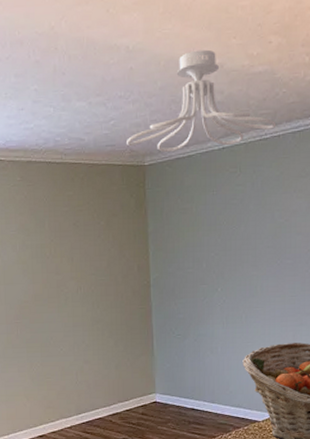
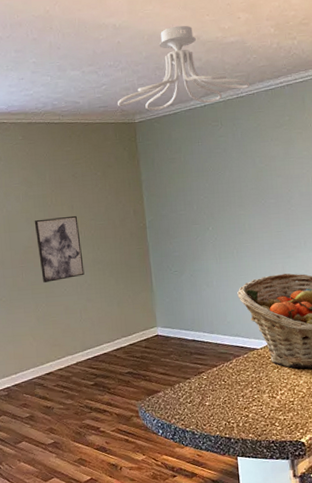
wall art: none [31,269,82,341] -> present [34,215,85,283]

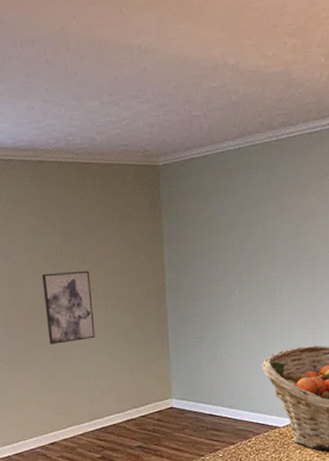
ceiling light fixture: present [118,25,250,111] -> none [140,50,293,153]

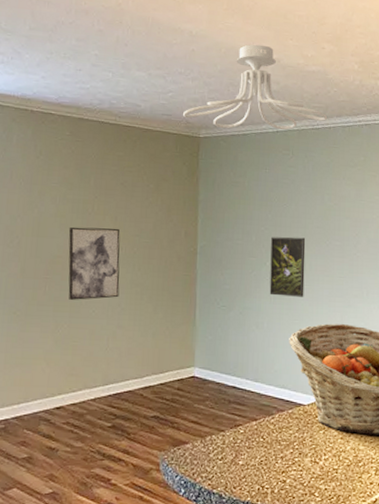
ceiling light fixture: none [140,50,293,153] -> present [183,44,328,130]
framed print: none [238,260,275,323] -> present [269,236,306,297]

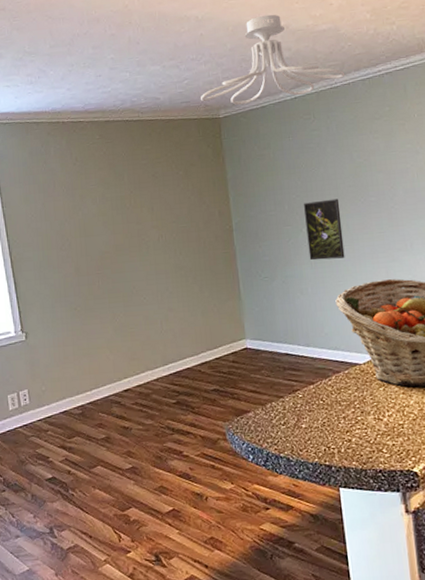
wall art: present [68,227,120,300] -> none [111,218,166,290]

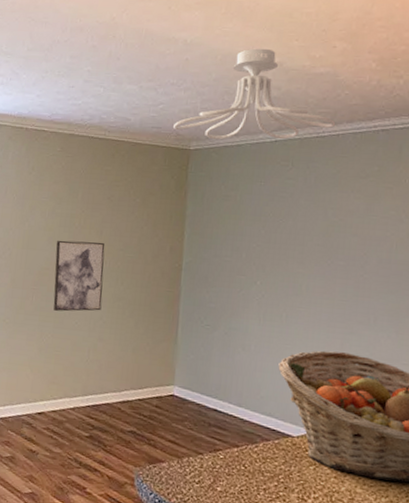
wall art: none [111,218,166,290] -> present [53,240,105,312]
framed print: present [303,198,345,261] -> none [259,254,303,320]

